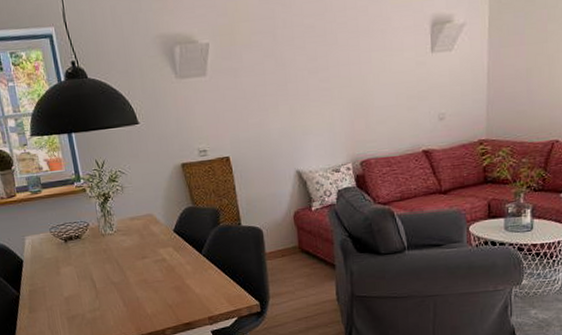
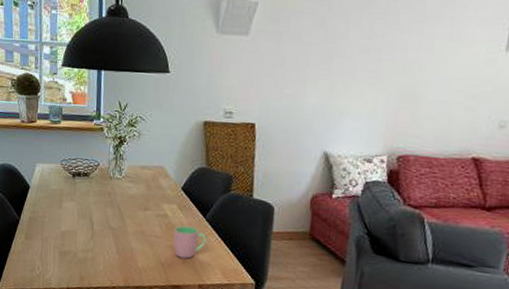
cup: none [174,264,207,297] -> present [173,225,207,260]

